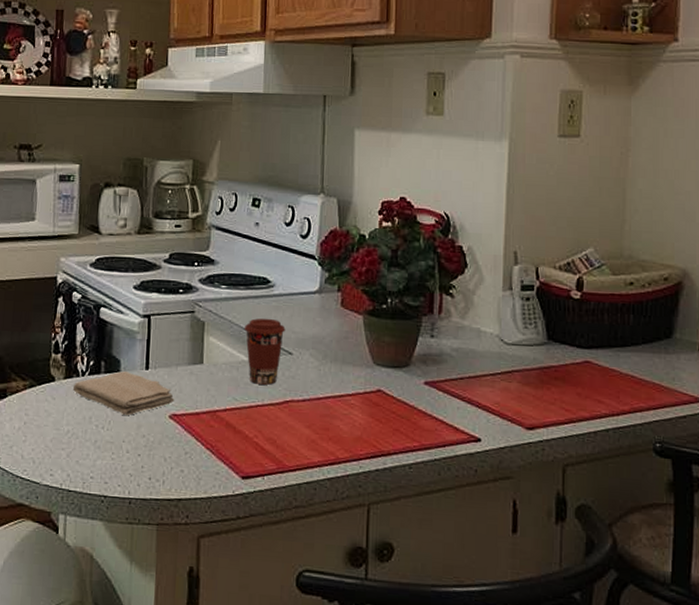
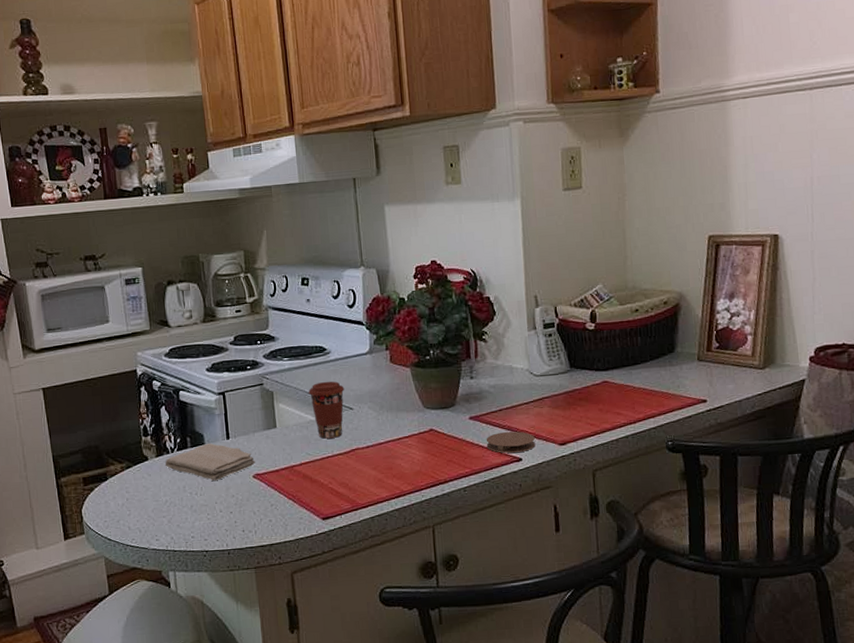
coaster: none [441,404,499,431] -> present [486,431,536,453]

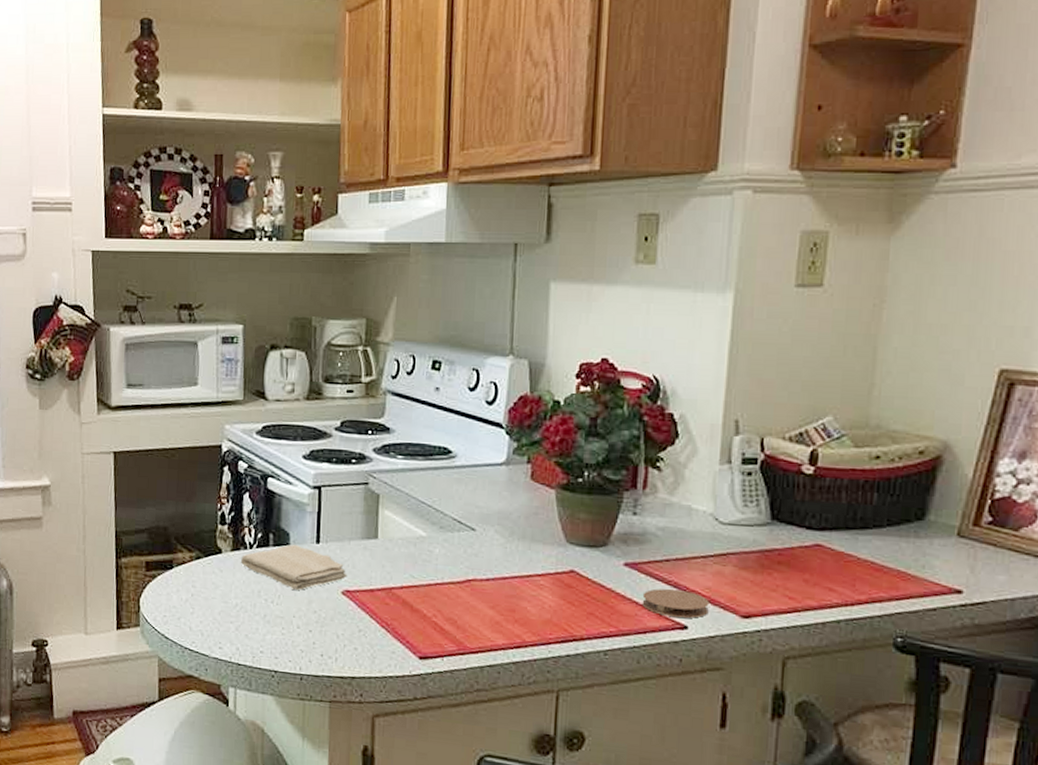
coffee cup: present [308,381,345,439] -> none [422,491,468,562]

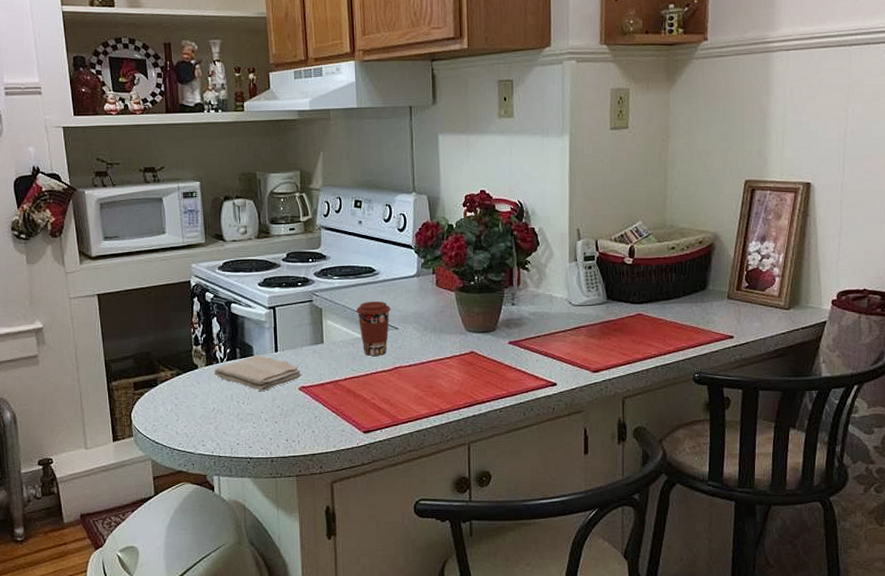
coffee cup: none [422,491,468,562] -> present [355,301,391,356]
coaster: present [642,588,709,618] -> none [523,357,570,377]

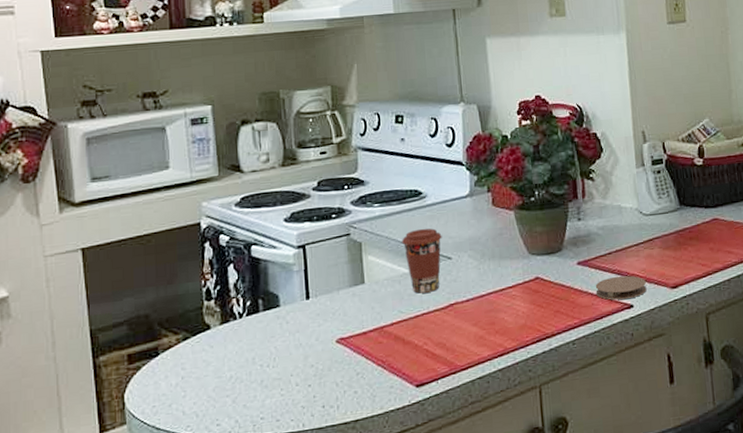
washcloth: present [214,355,302,391] -> none [230,305,340,349]
coaster: none [523,357,570,377] -> present [595,275,647,300]

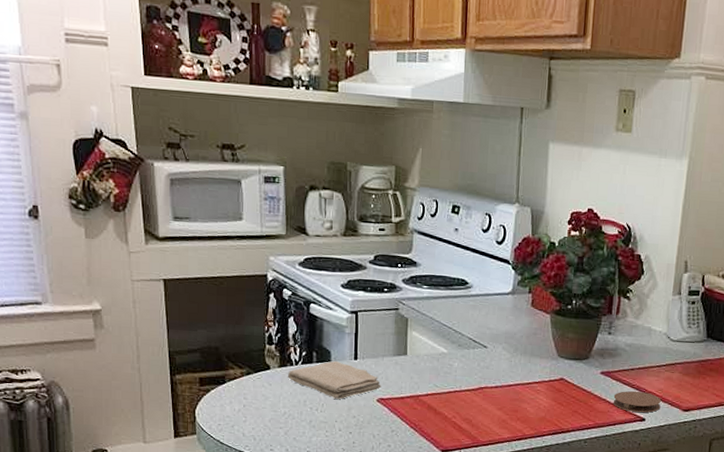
washcloth: none [230,305,340,349] -> present [287,361,382,399]
coffee cup: present [401,228,442,294] -> none [443,315,481,374]

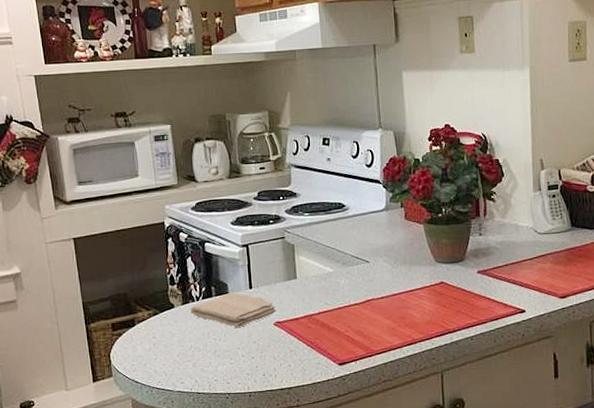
coaster: present [613,390,661,413] -> none [492,285,538,305]

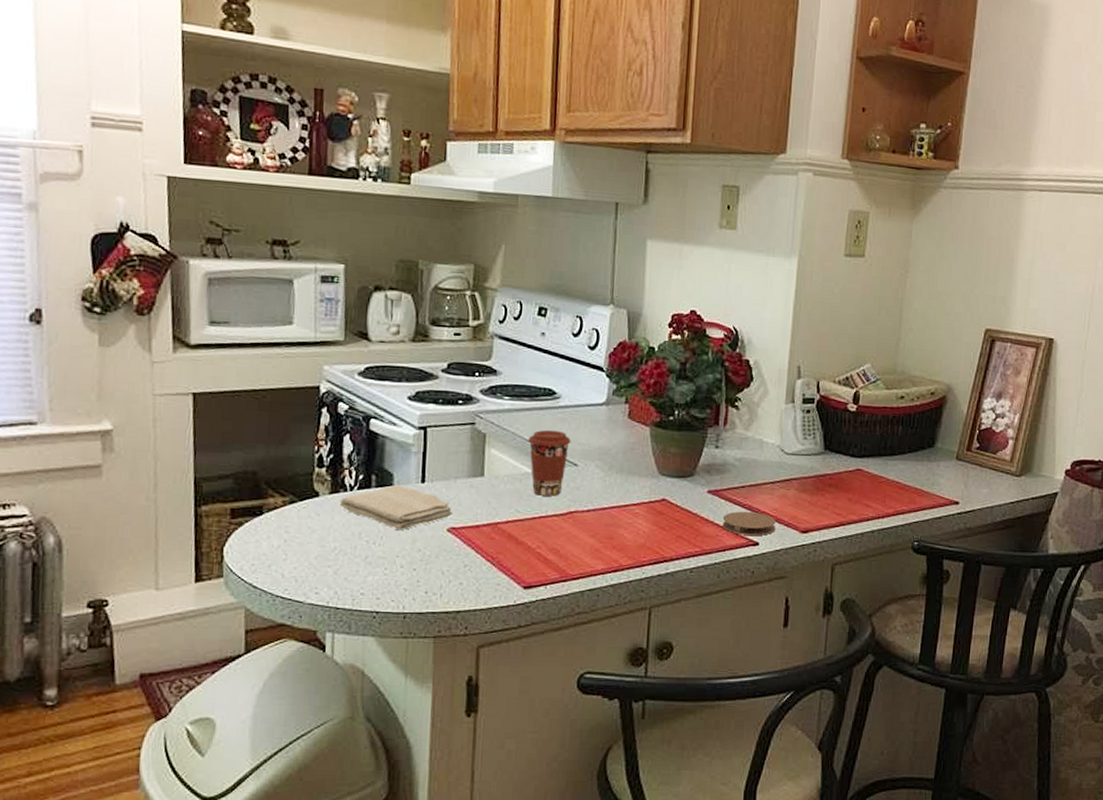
coffee cup: none [327,235,362,290] -> present [527,429,571,496]
coaster: none [492,285,538,305] -> present [722,511,776,536]

